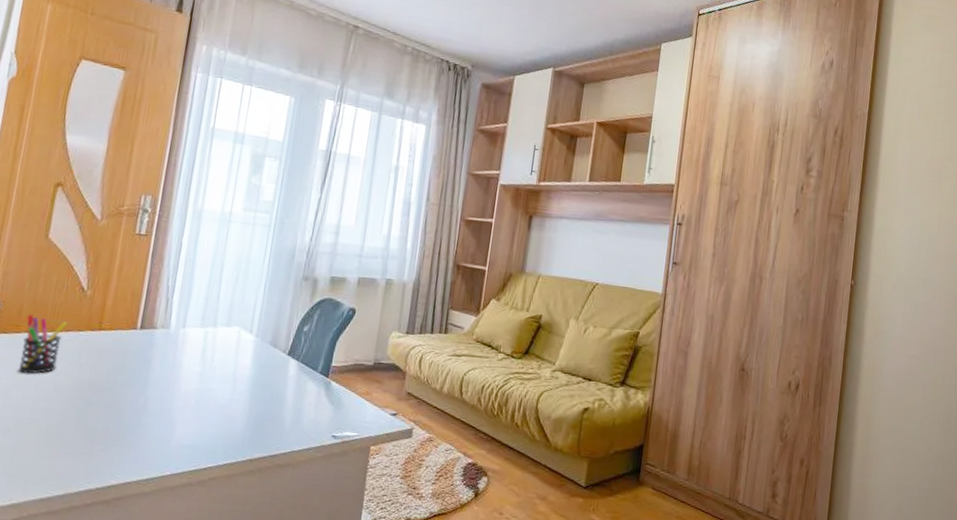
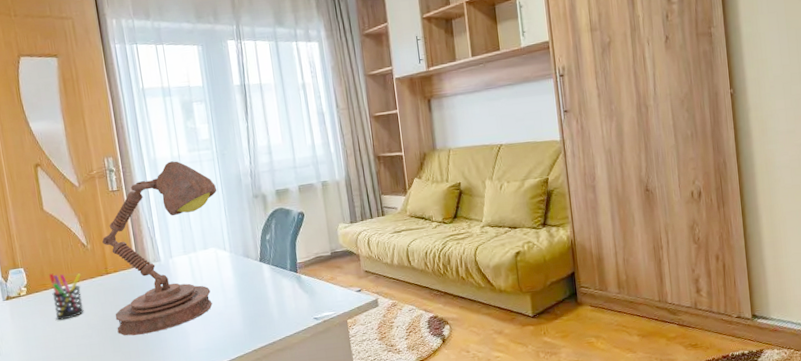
desk lamp: none [89,216,264,413] -> present [102,161,217,336]

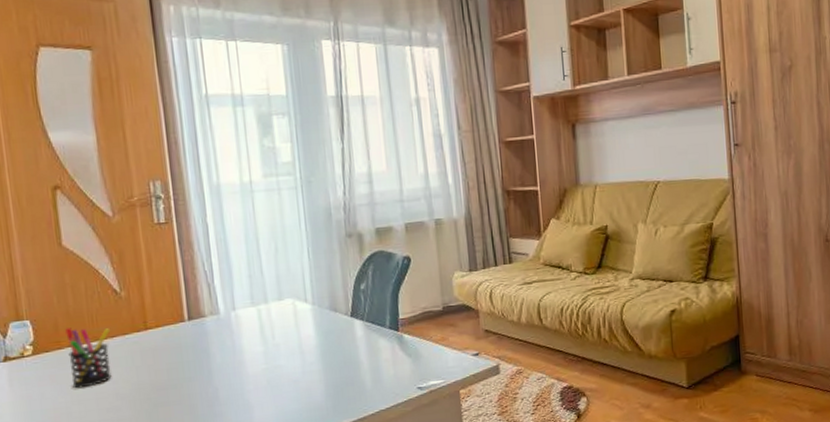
desk lamp: present [102,161,217,336] -> none [141,188,299,409]

